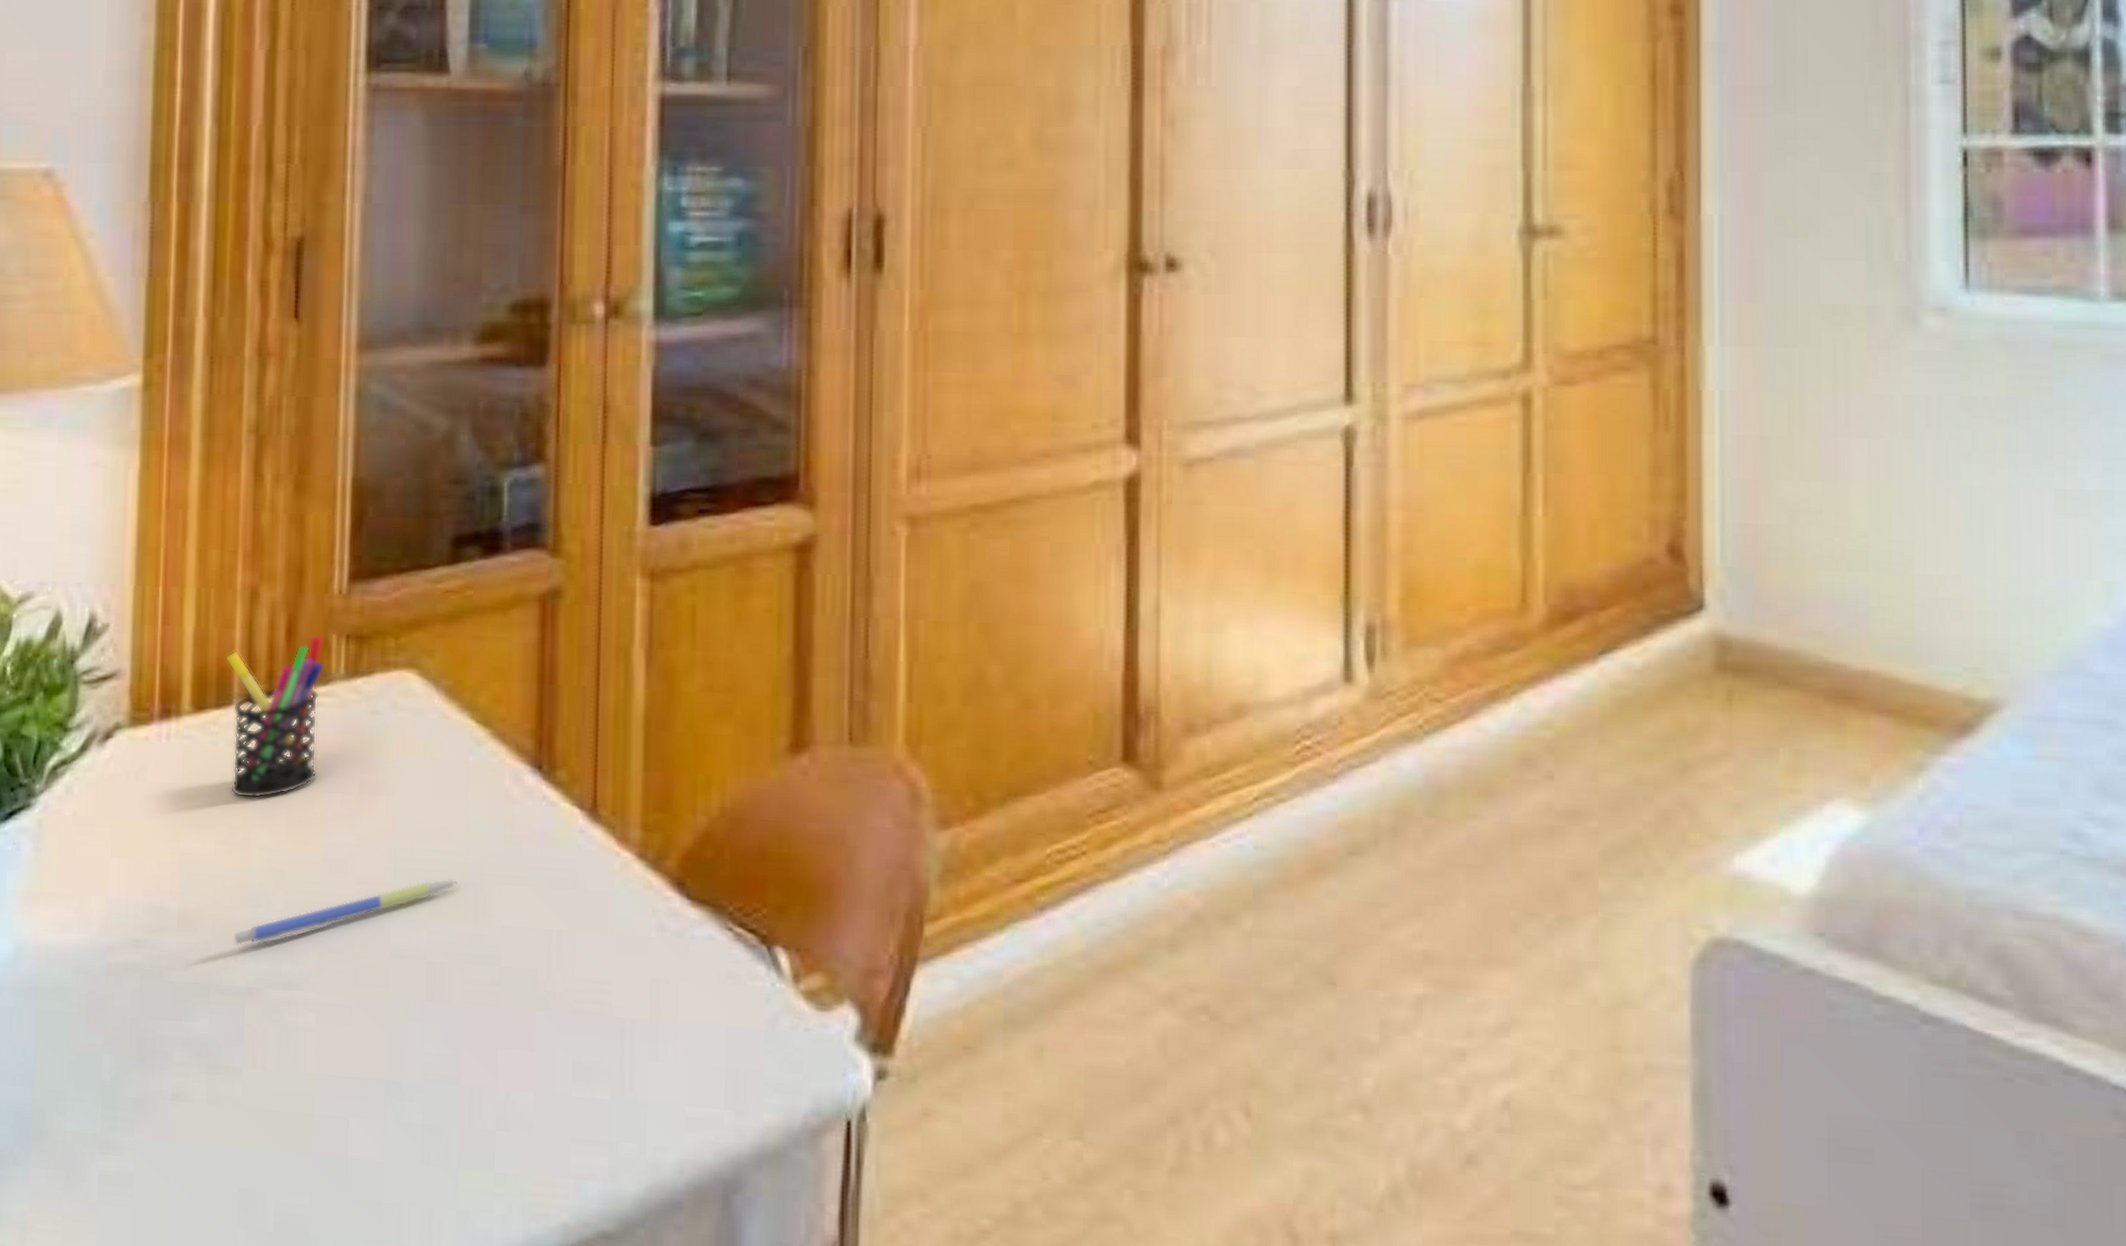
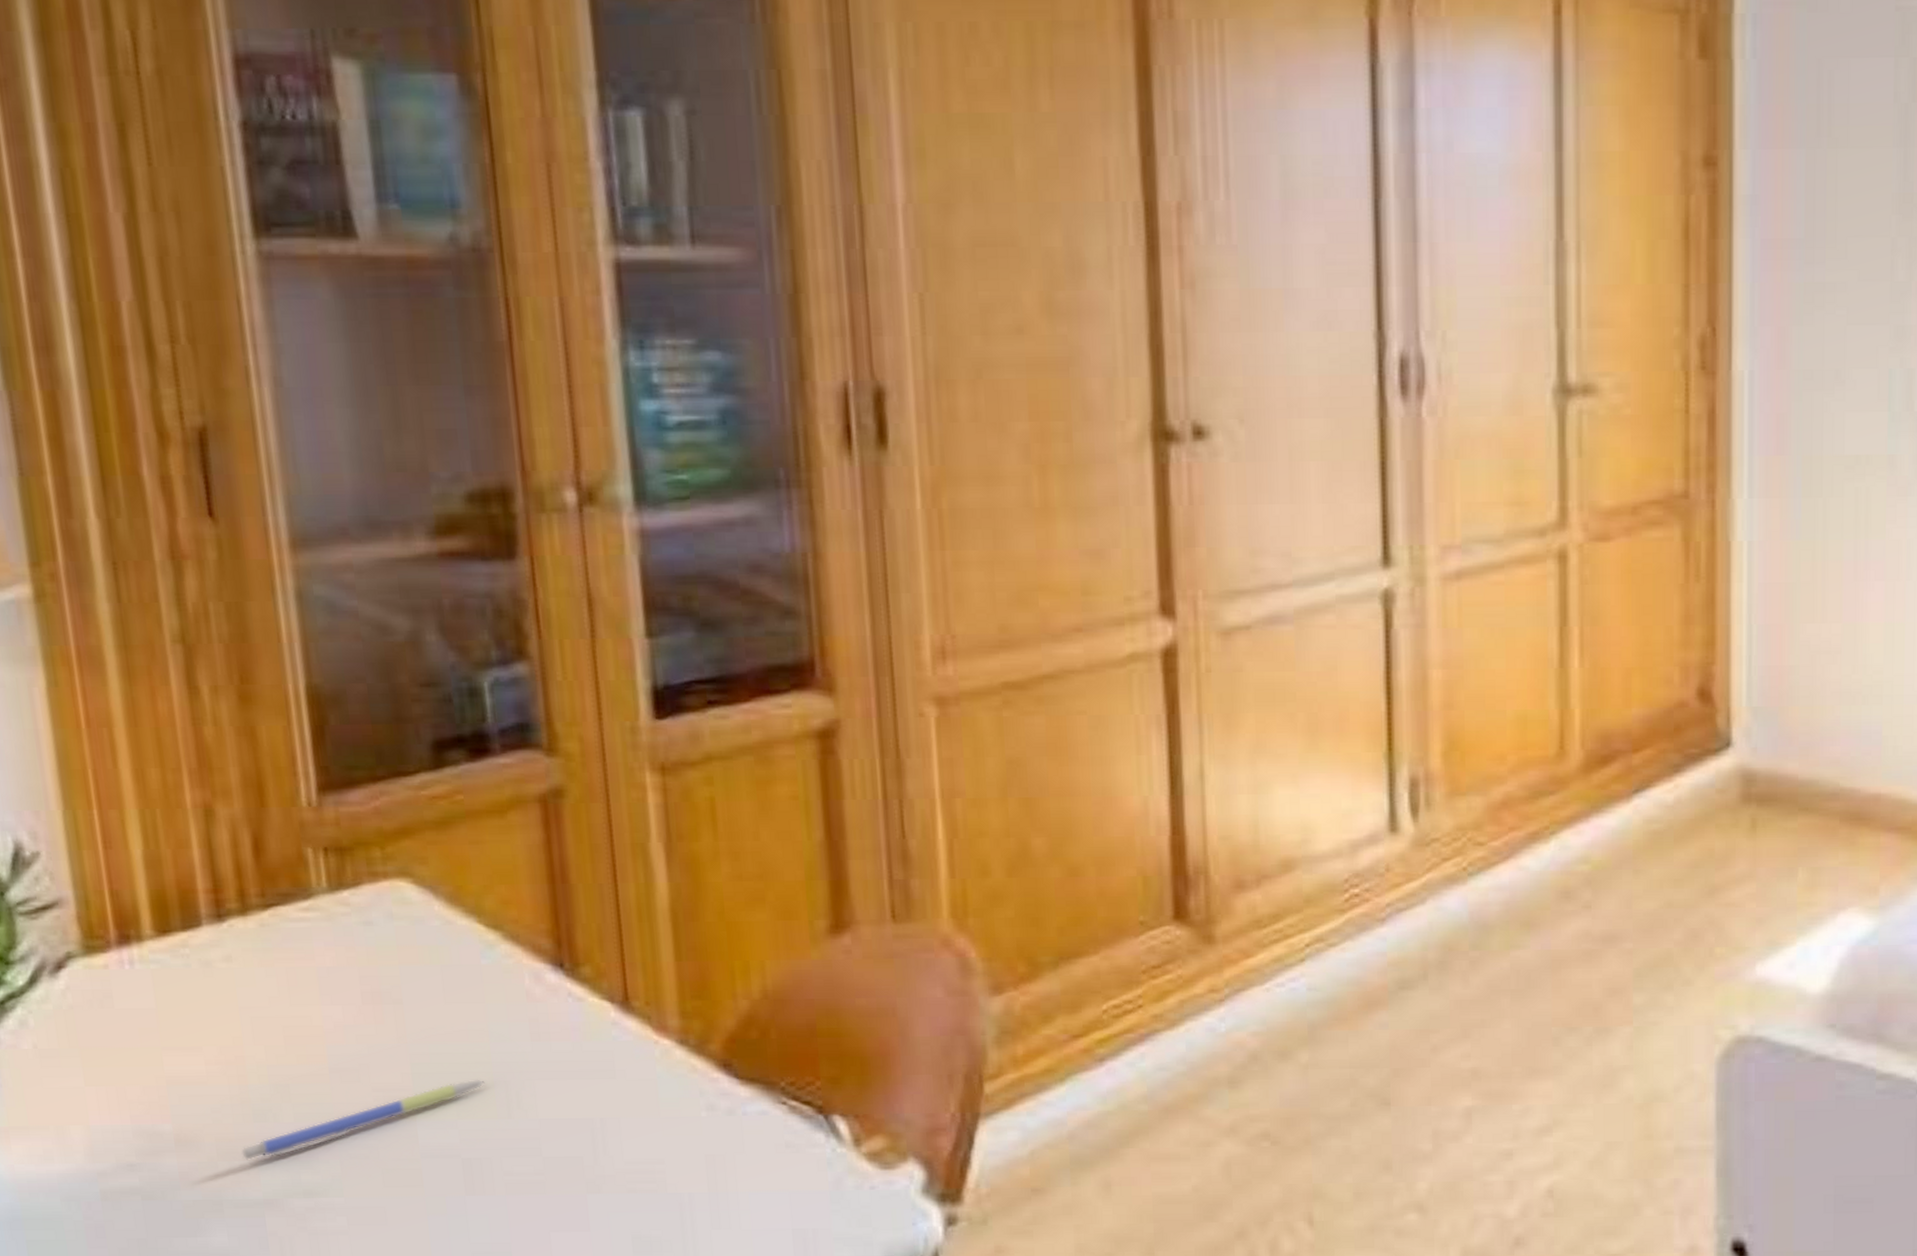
pen holder: present [227,634,324,799] -> none [186,849,311,1018]

